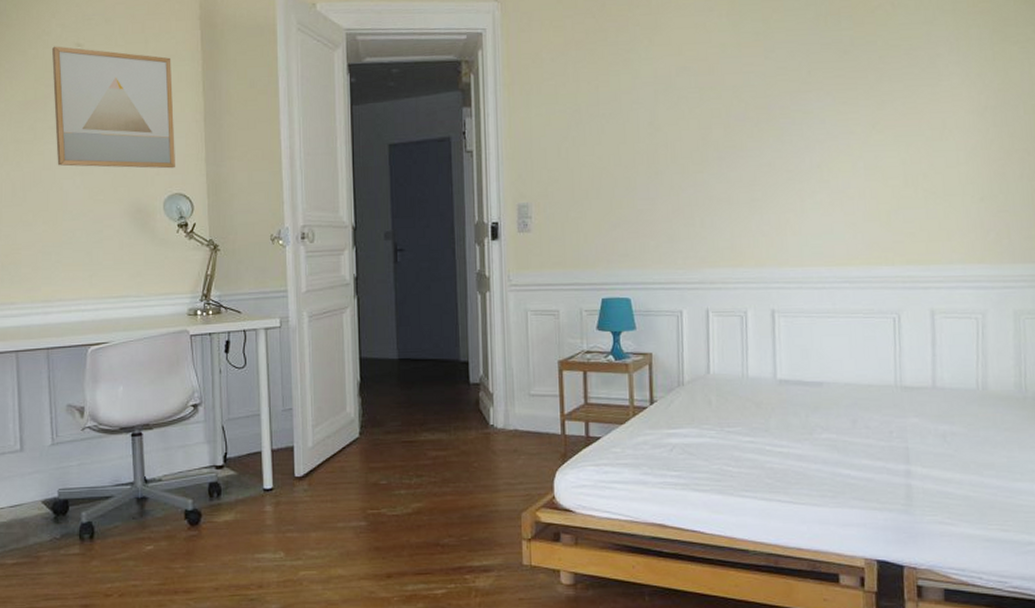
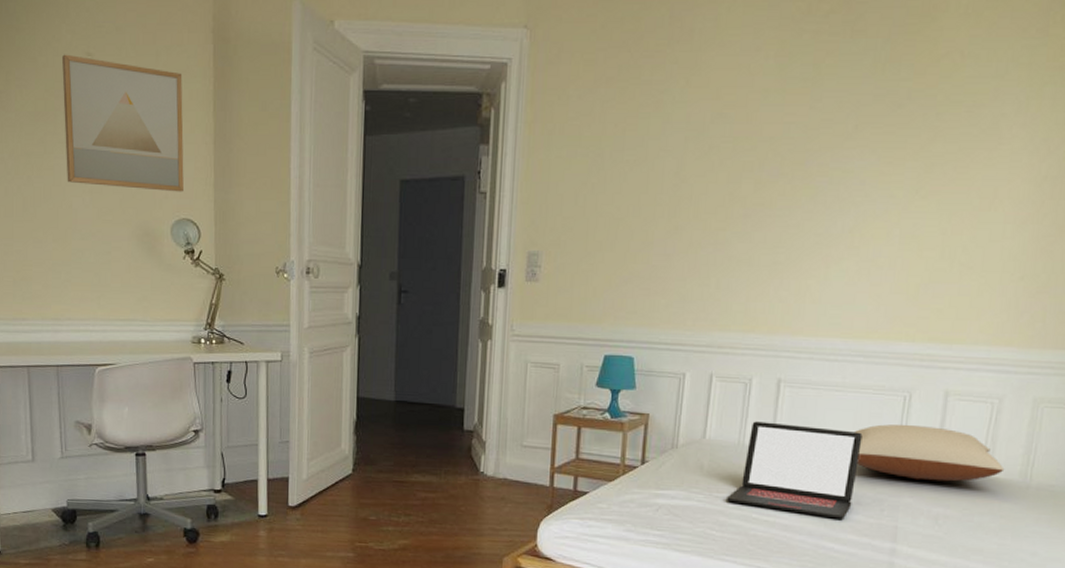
laptop: none [739,352,861,445] -> present [727,421,863,519]
pillow: none [852,345,1000,399] -> present [855,424,1005,482]

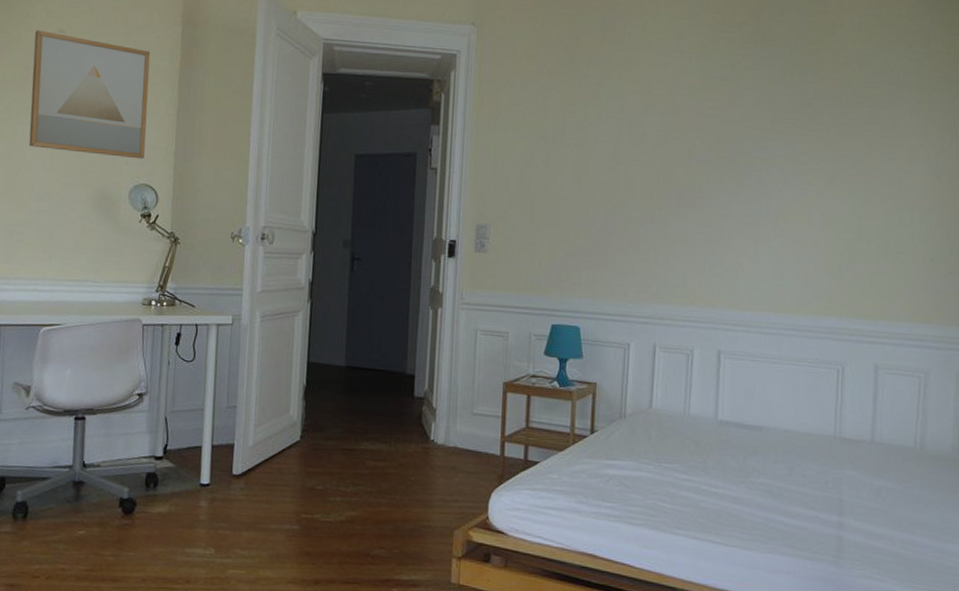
laptop: present [727,421,863,519] -> none [676,392,802,492]
pillow: present [855,424,1005,482] -> none [794,396,938,454]

